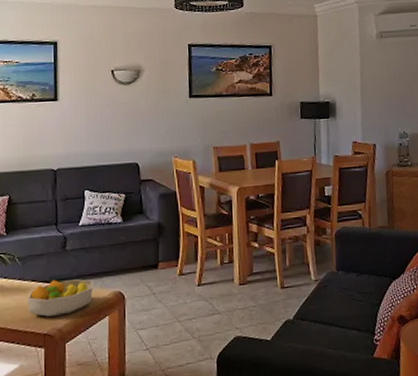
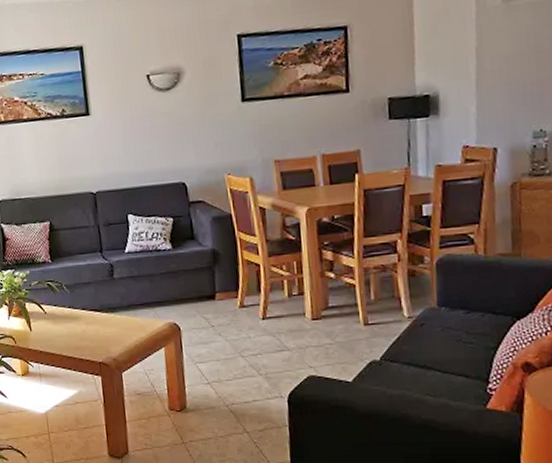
fruit bowl: present [27,279,94,318] -> none [78,309,146,347]

